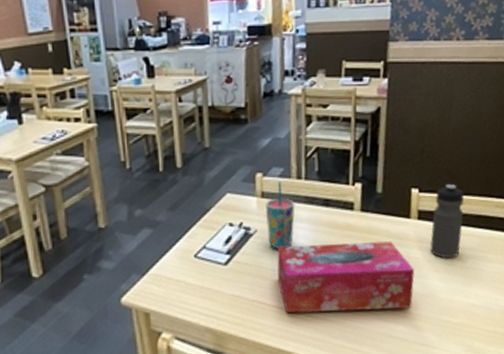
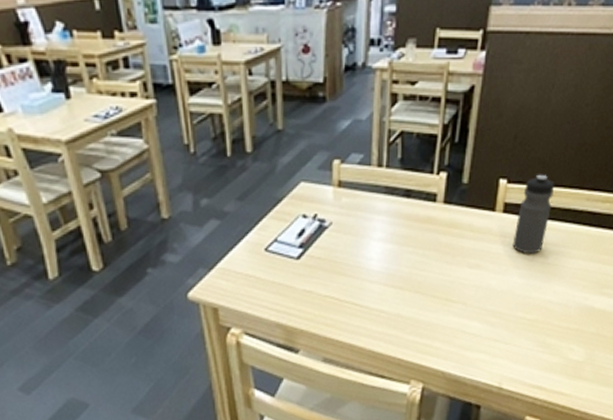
cup: present [265,181,295,249] -> none [341,169,374,243]
tissue box: present [277,241,415,314] -> none [351,235,495,309]

